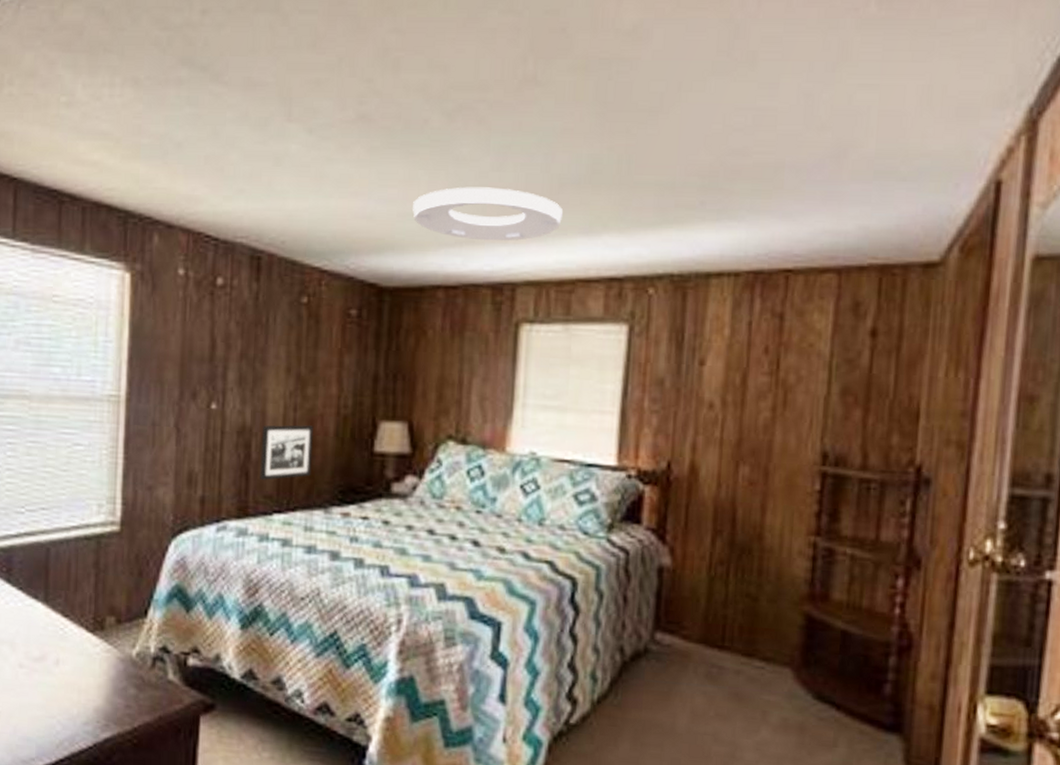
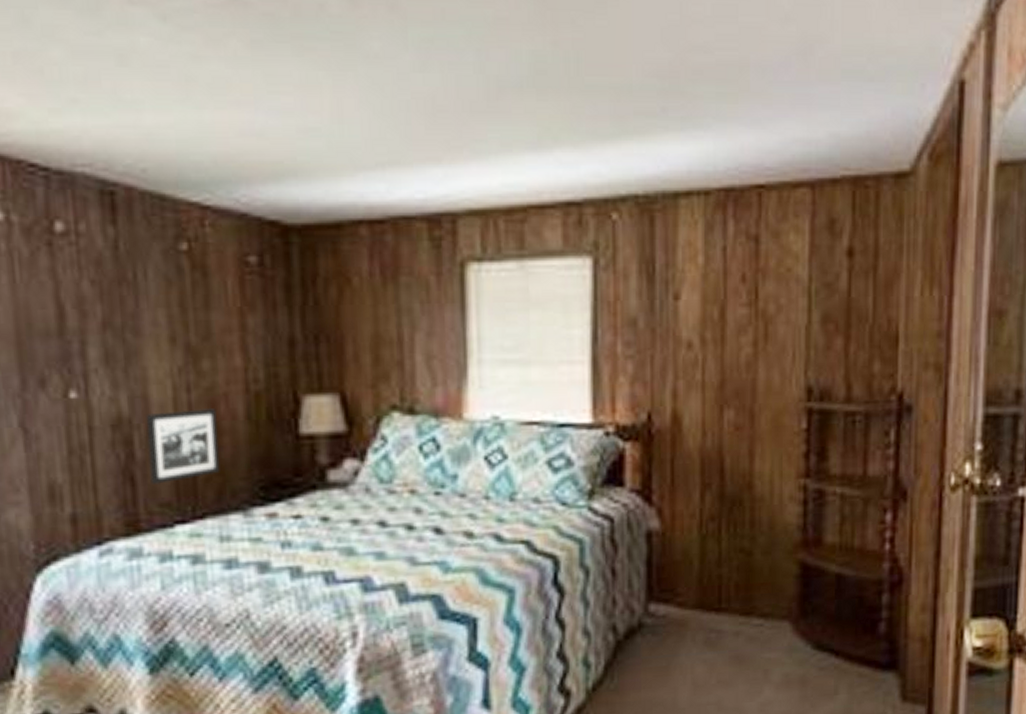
ceiling light: present [413,187,564,241] -> none [316,92,506,161]

